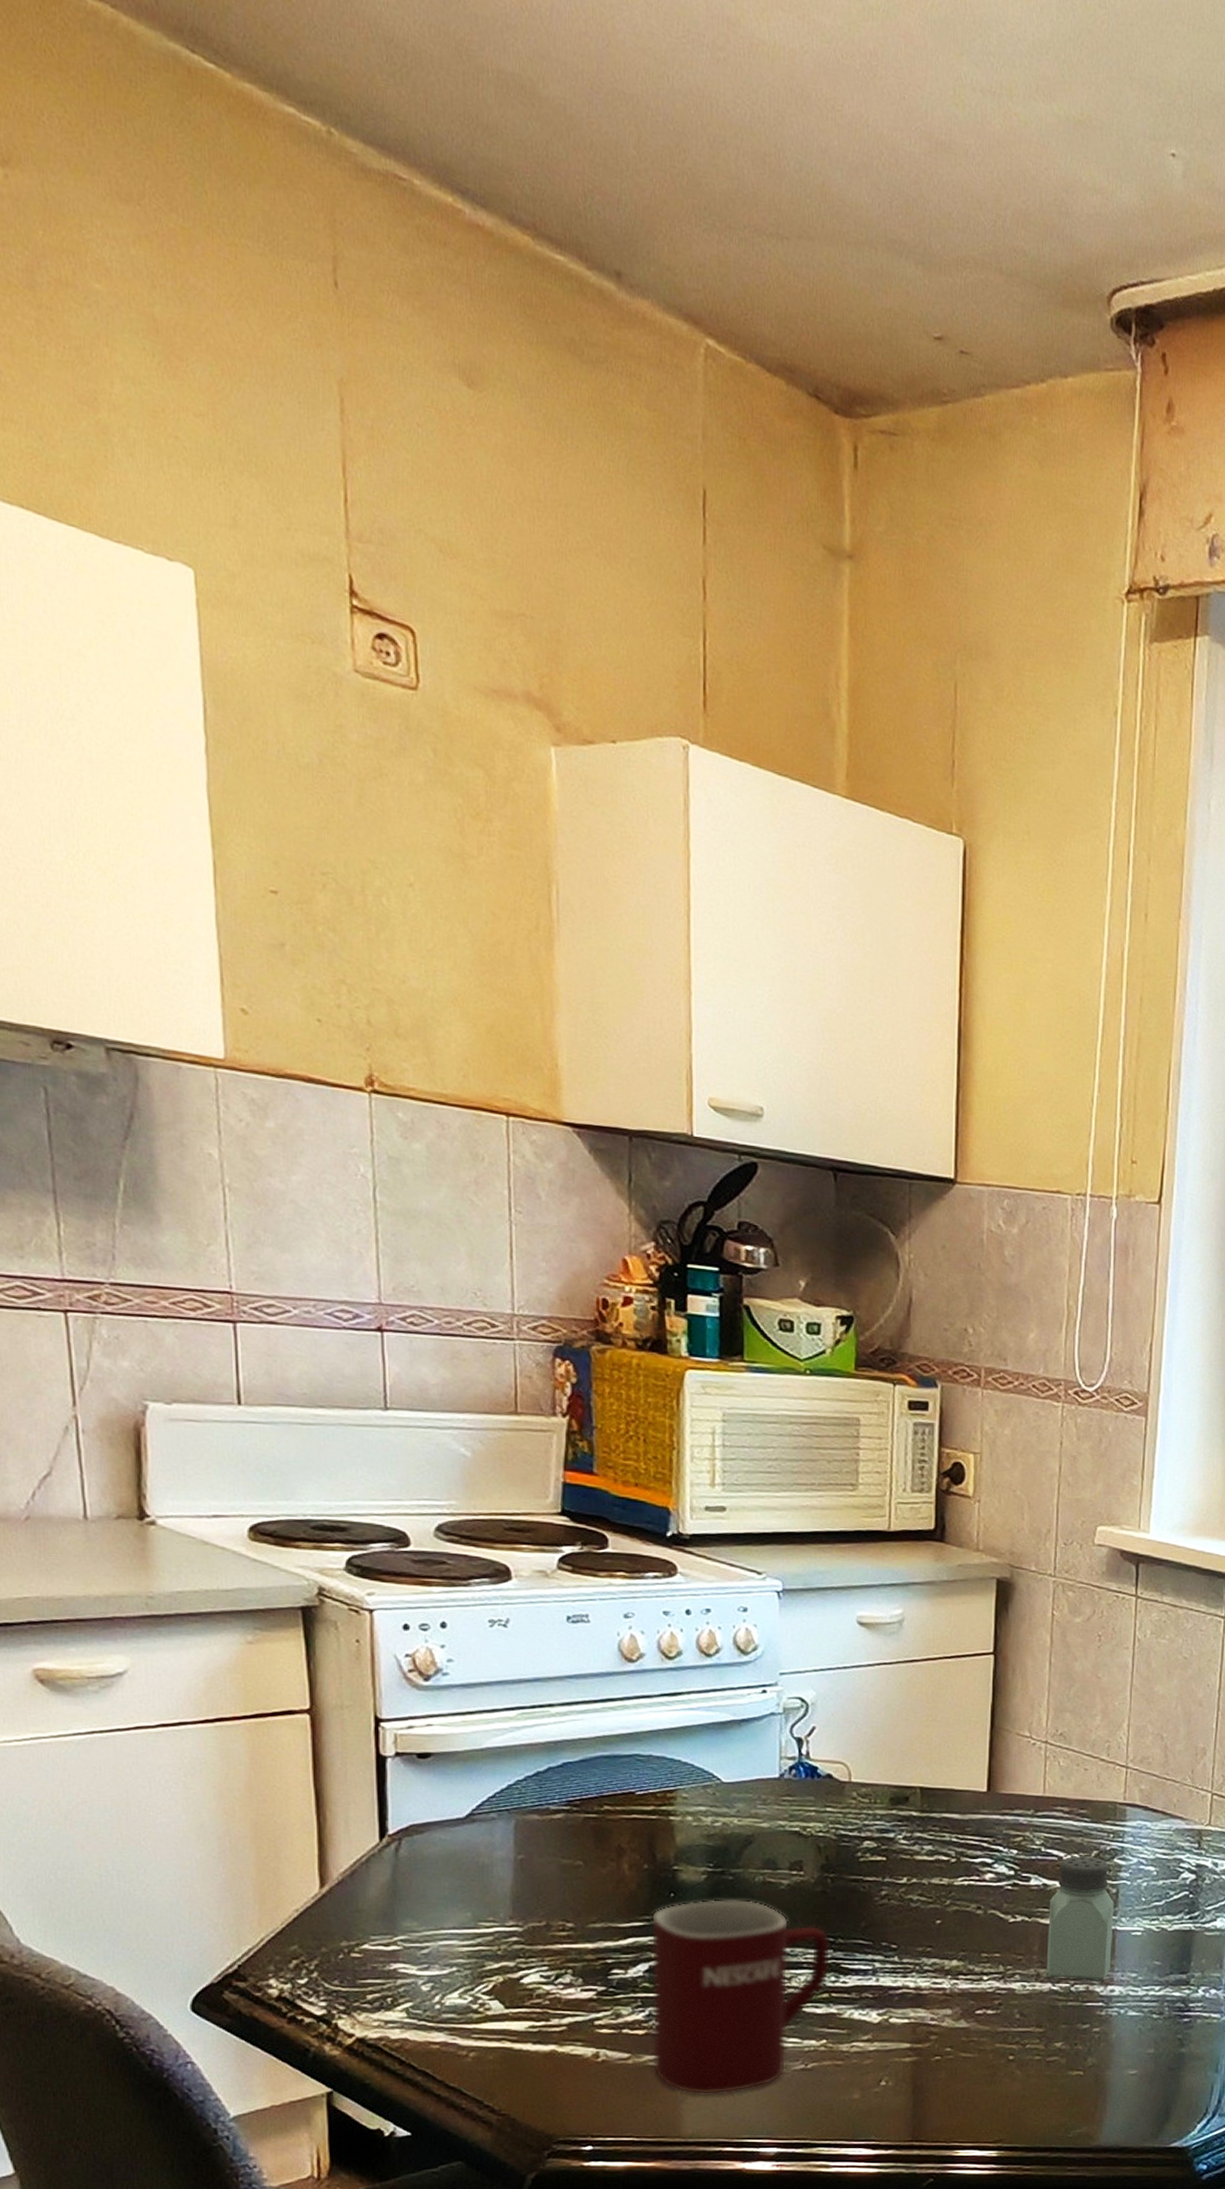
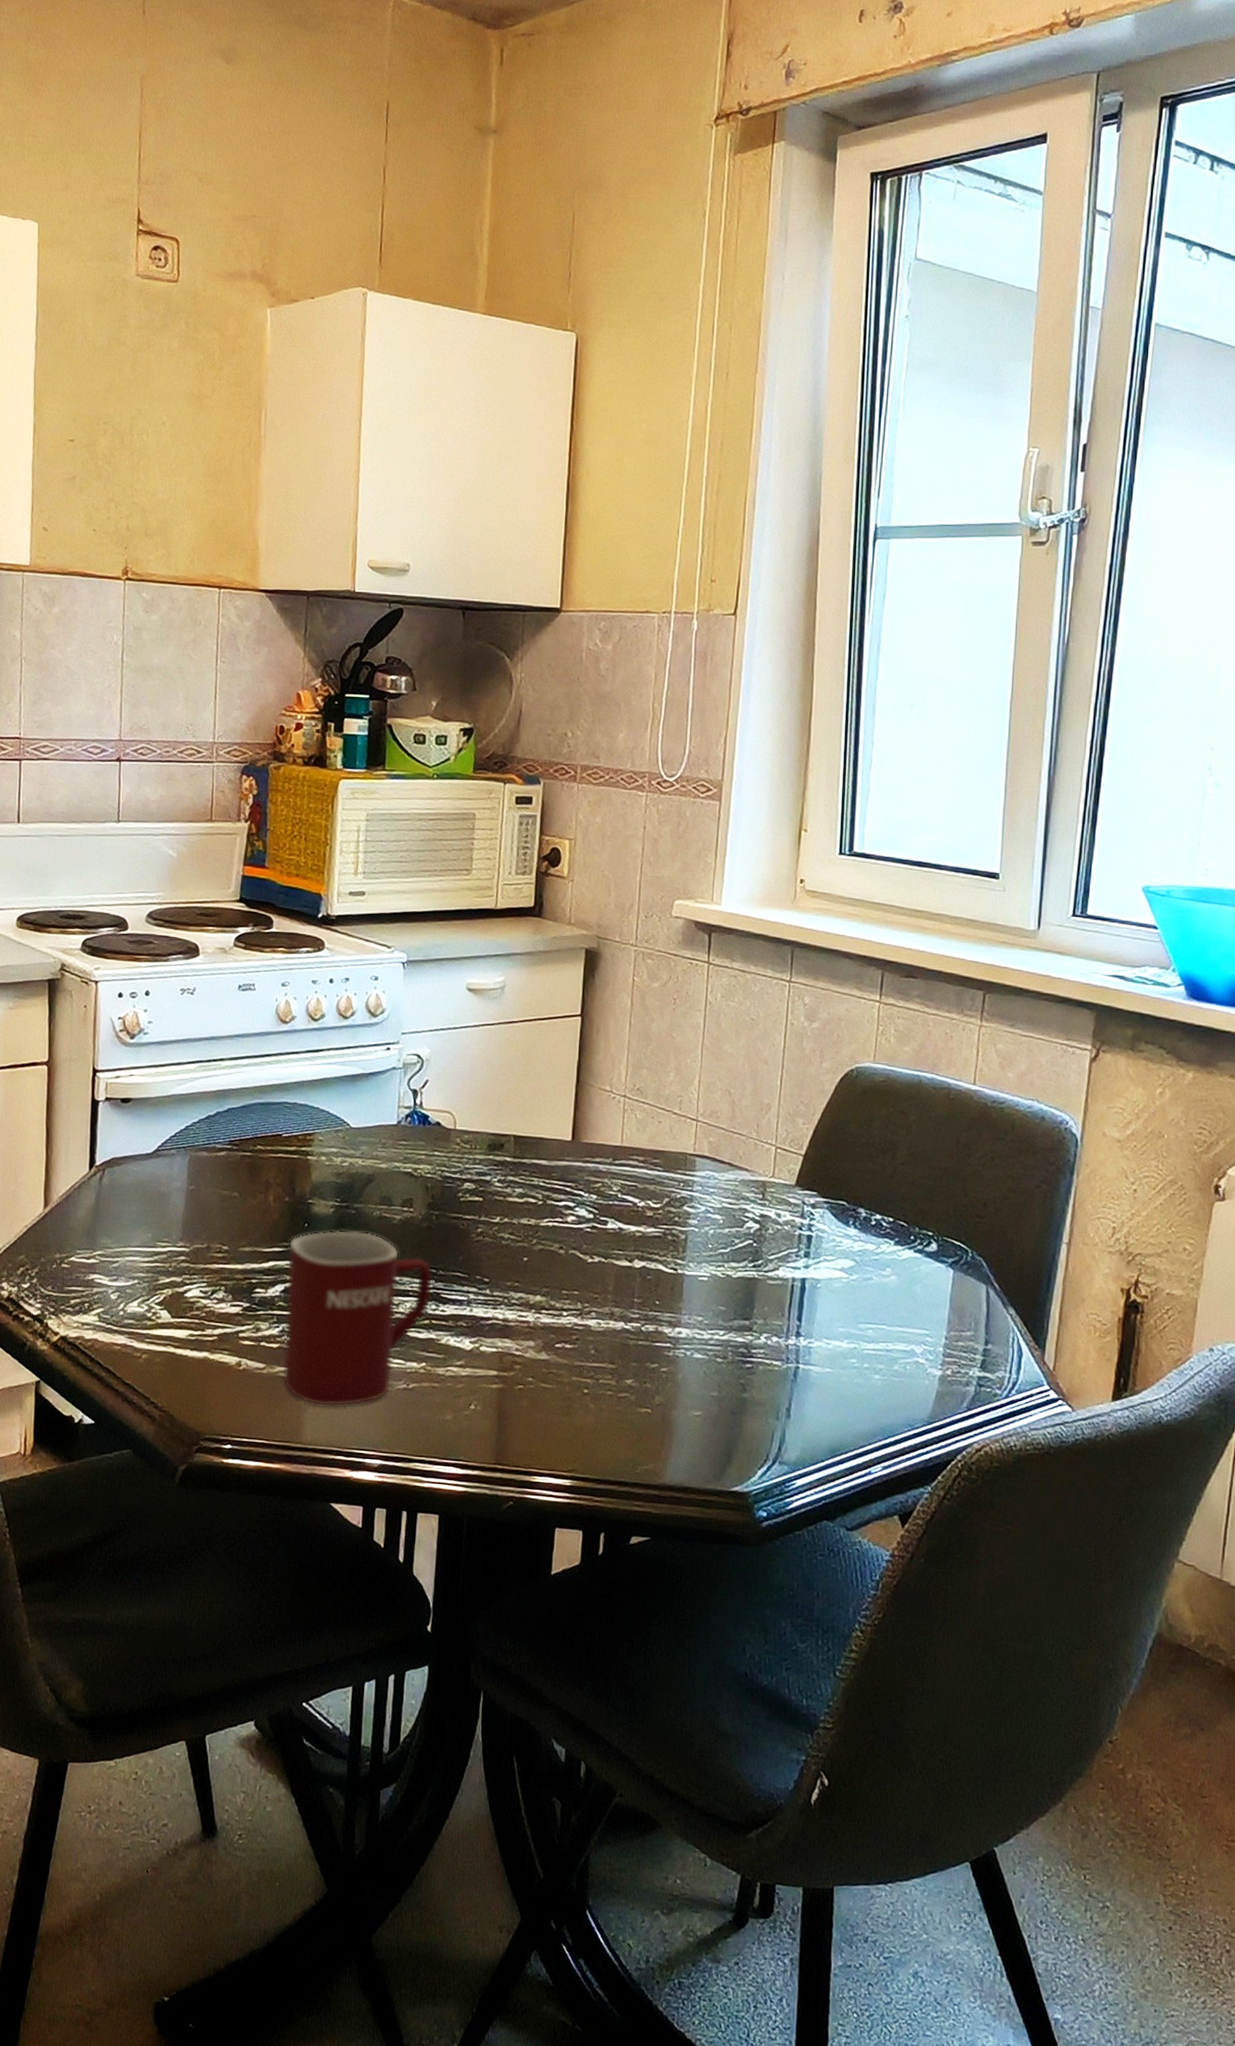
saltshaker: present [1046,1856,1115,1980] -> none [619,1202,683,1321]

